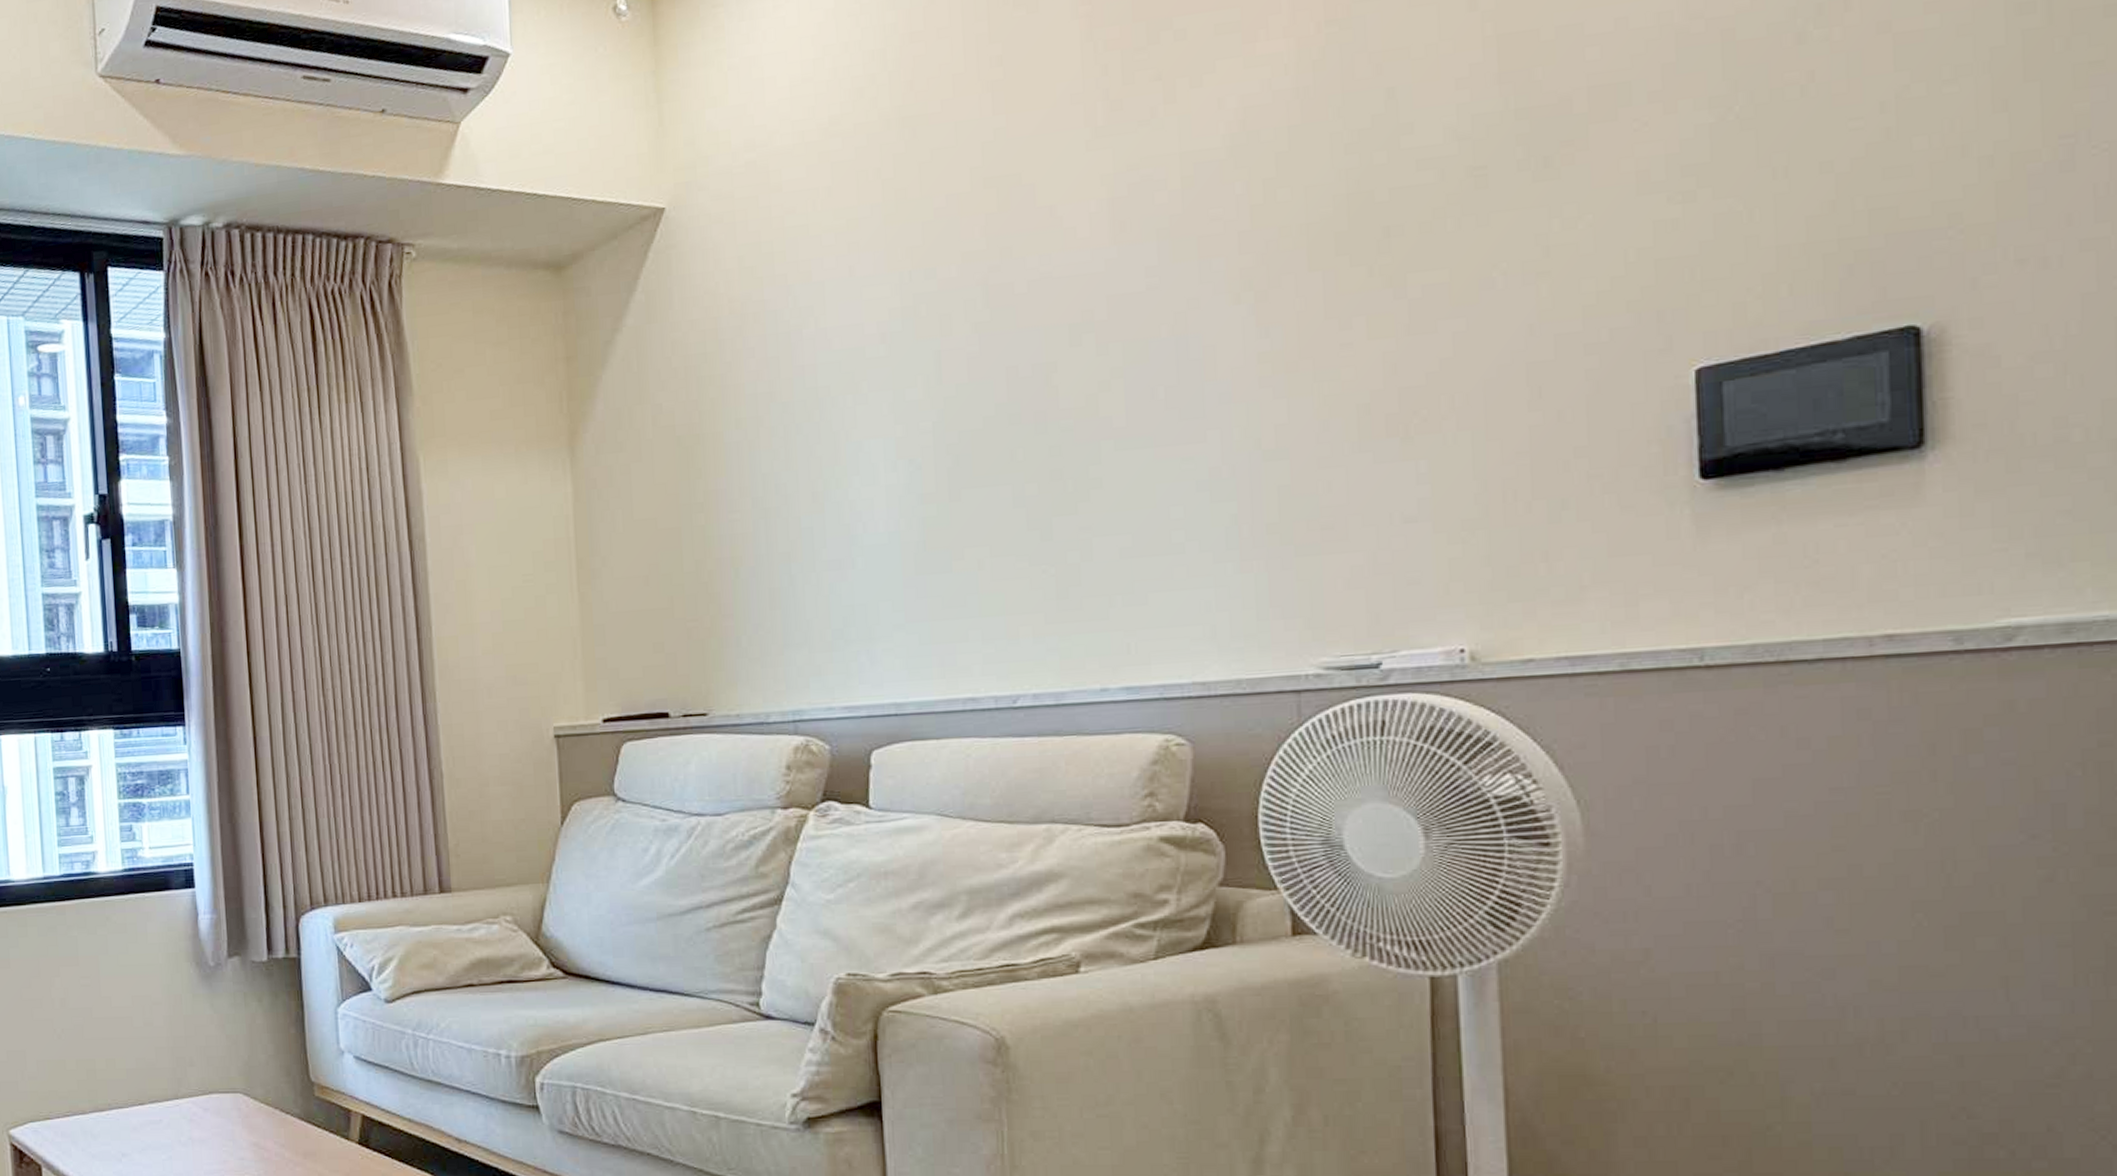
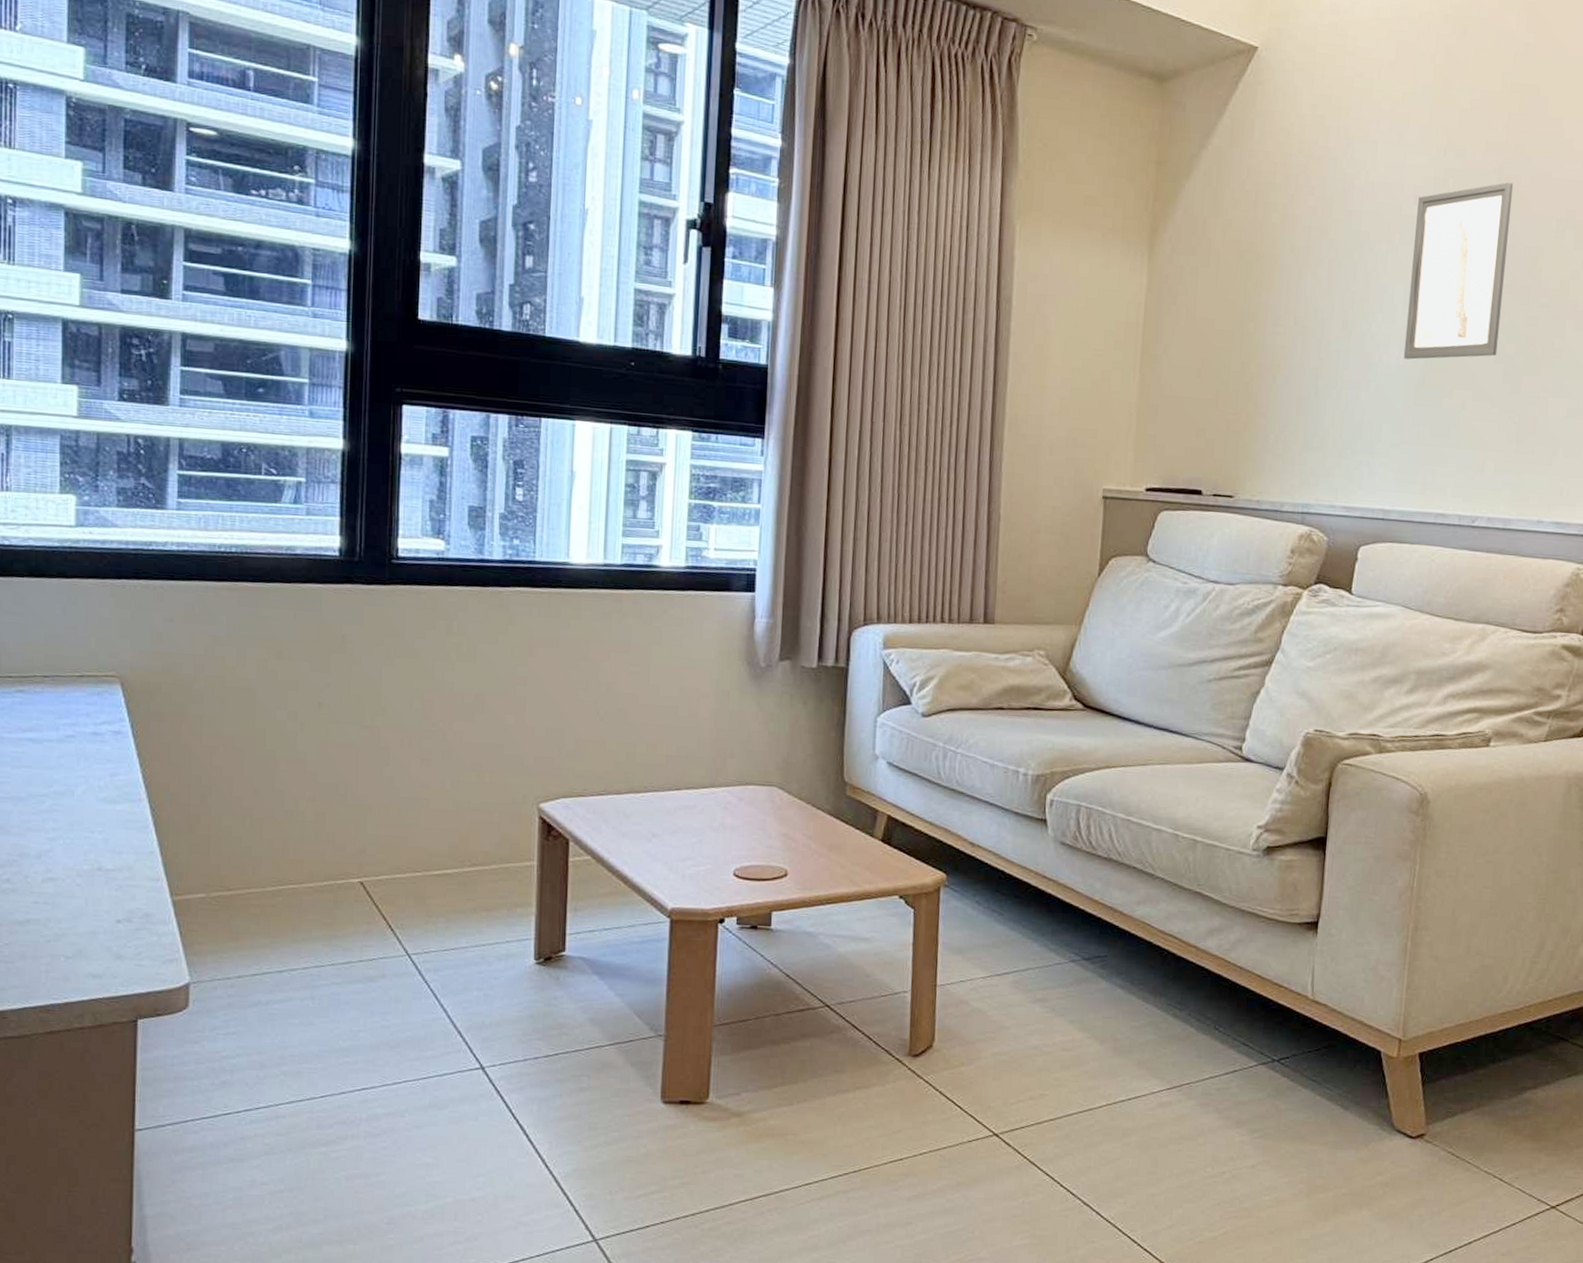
wall art: none [885,293,1014,524] -> present [1403,182,1514,360]

